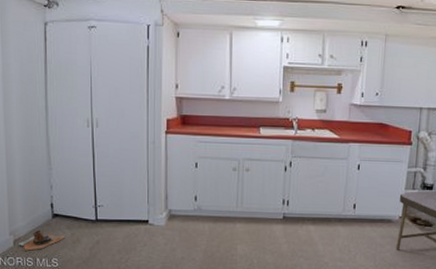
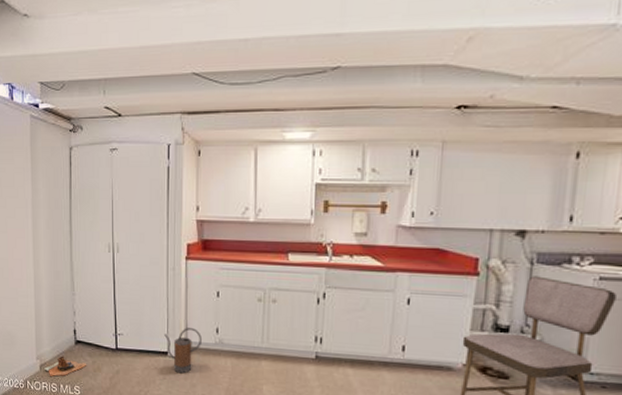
watering can: none [145,197,181,240] -> present [164,328,202,374]

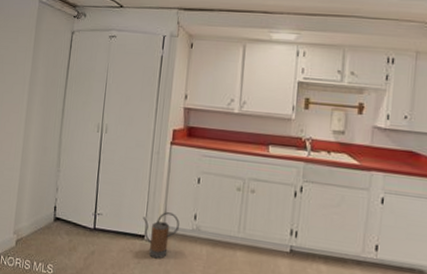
boots: present [44,356,87,376] -> none [20,232,63,253]

